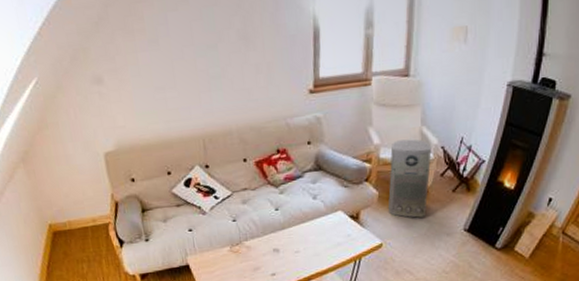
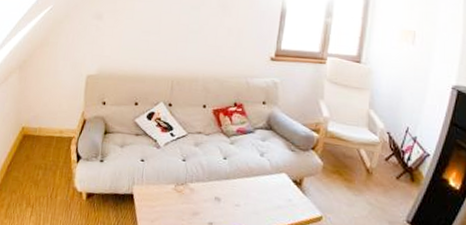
air purifier: present [388,139,432,218] -> none [332,117,378,198]

